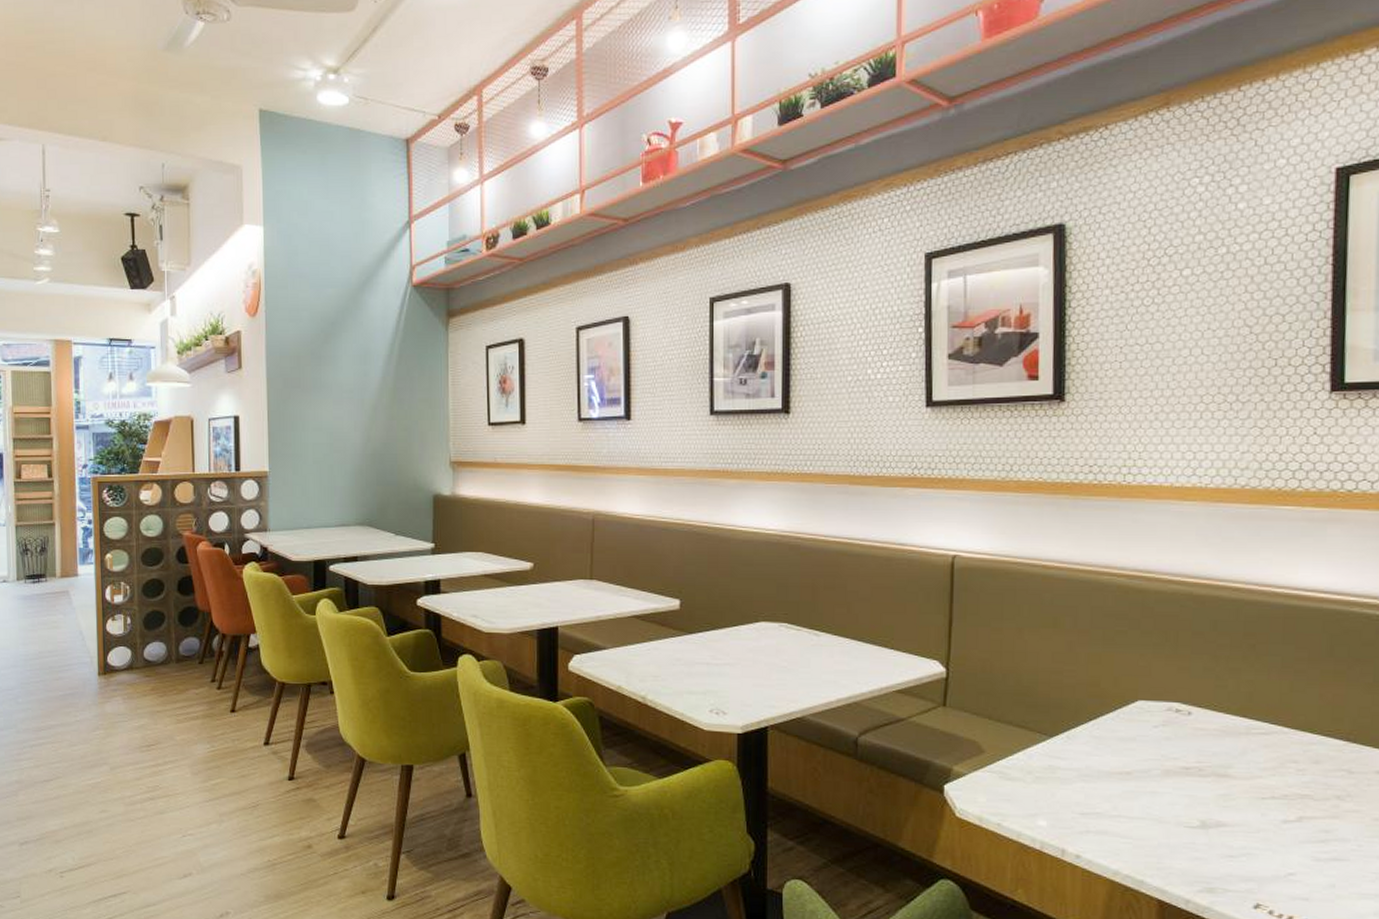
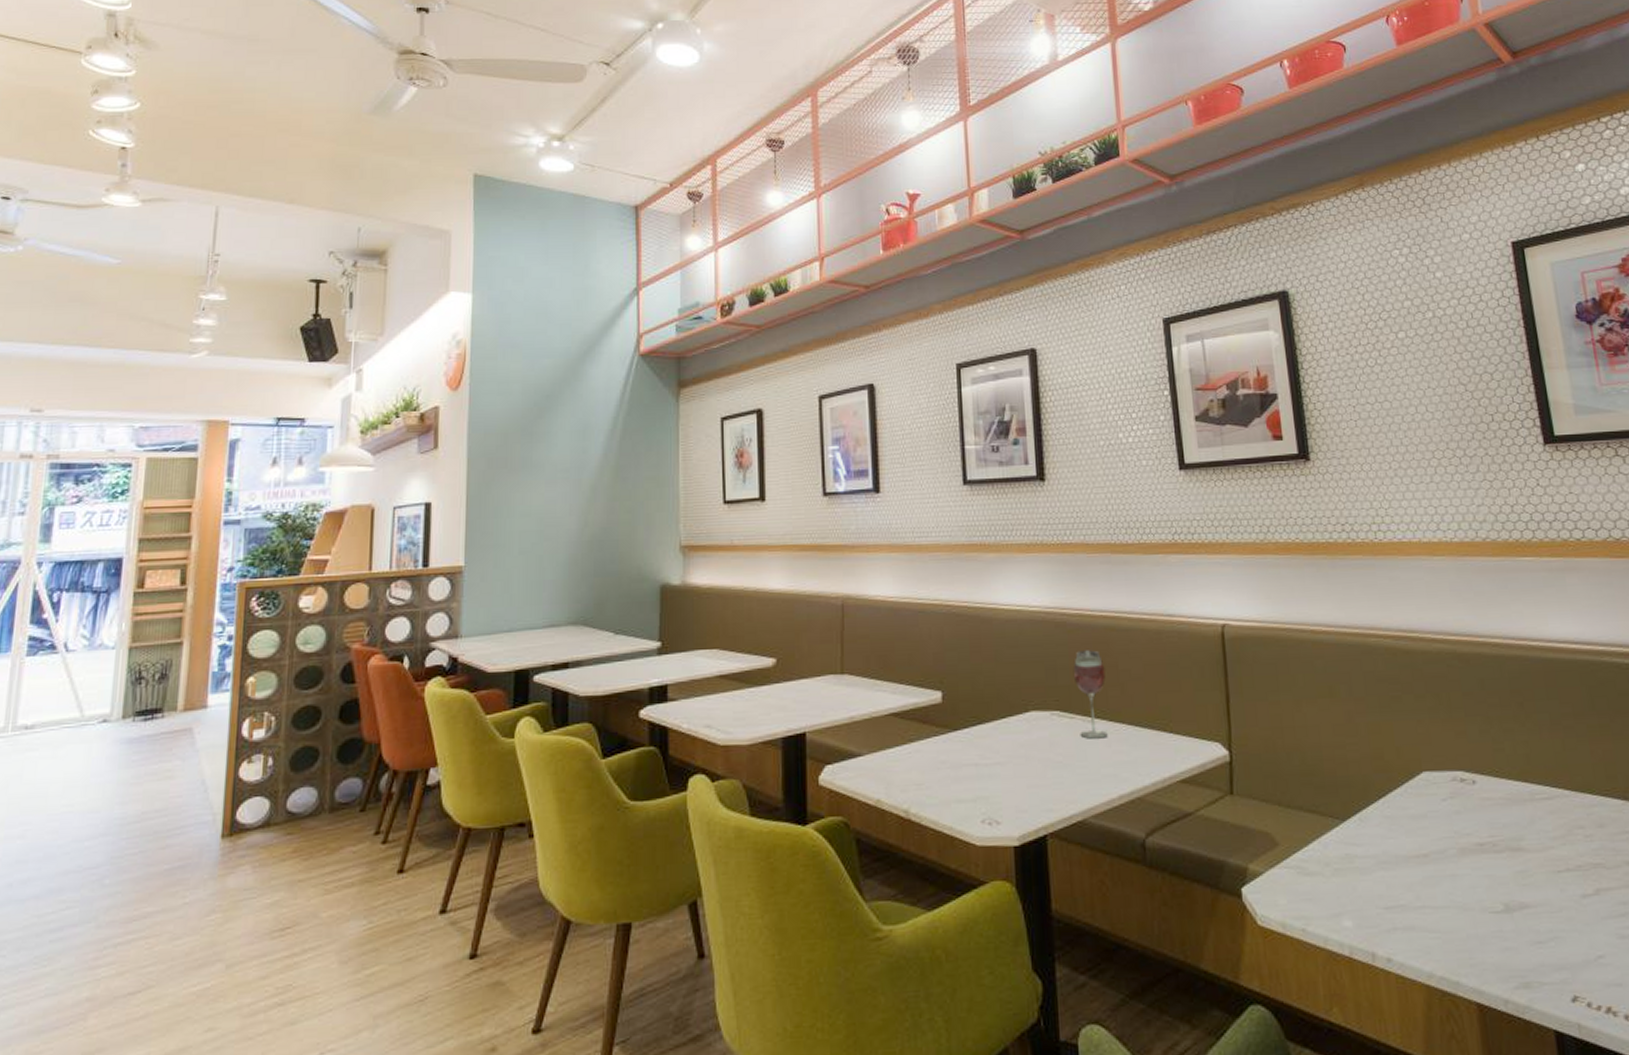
wineglass: none [803,571,834,650] -> present [1072,650,1108,739]

